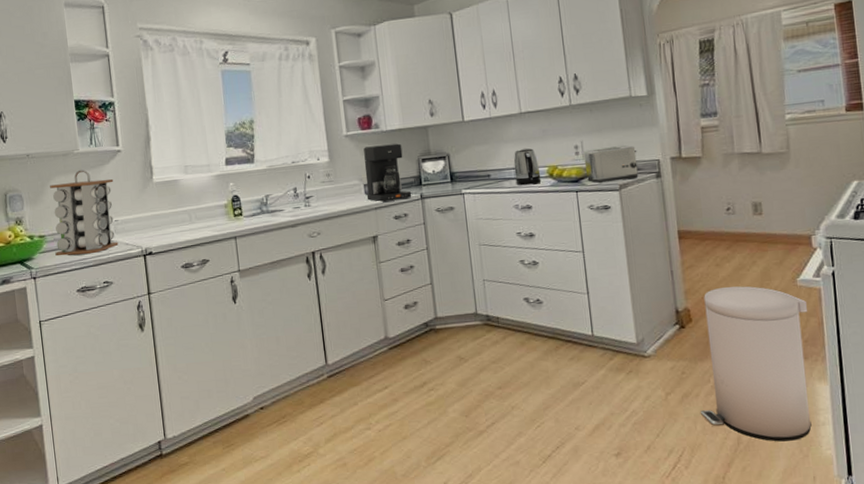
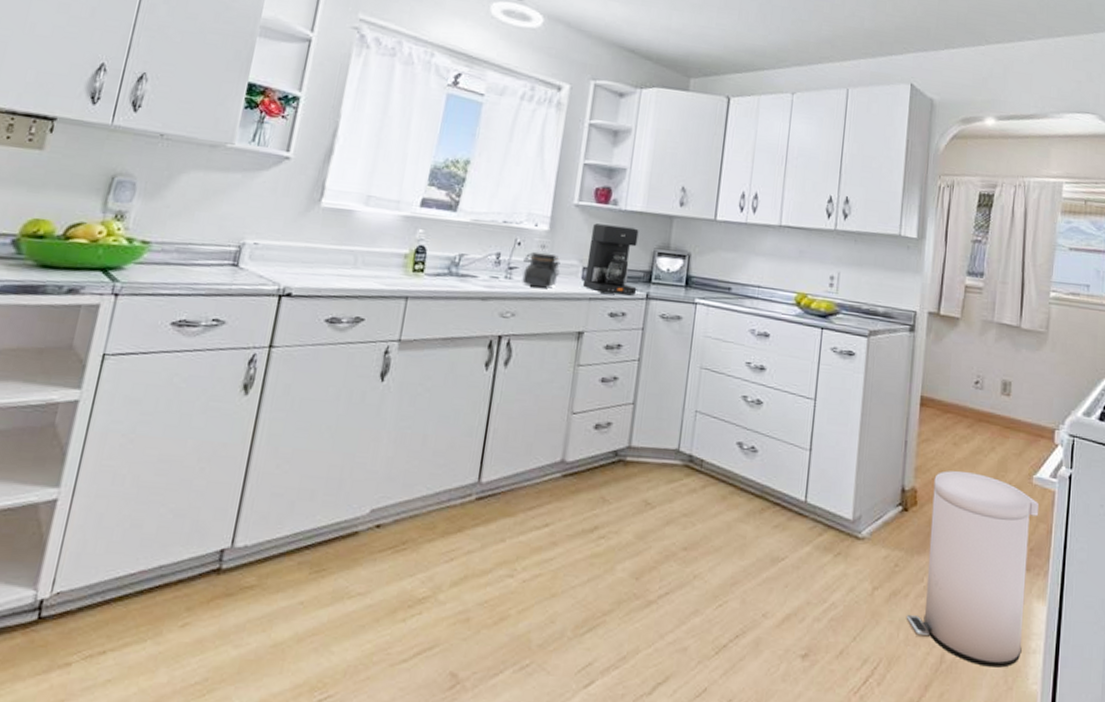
spice rack: present [50,169,119,257] -> none [157,168,269,280]
jar: none [315,179,347,209] -> present [522,251,561,288]
kettle: present [513,147,542,186] -> none [757,265,788,311]
toaster: present [583,144,639,184] -> none [835,283,895,328]

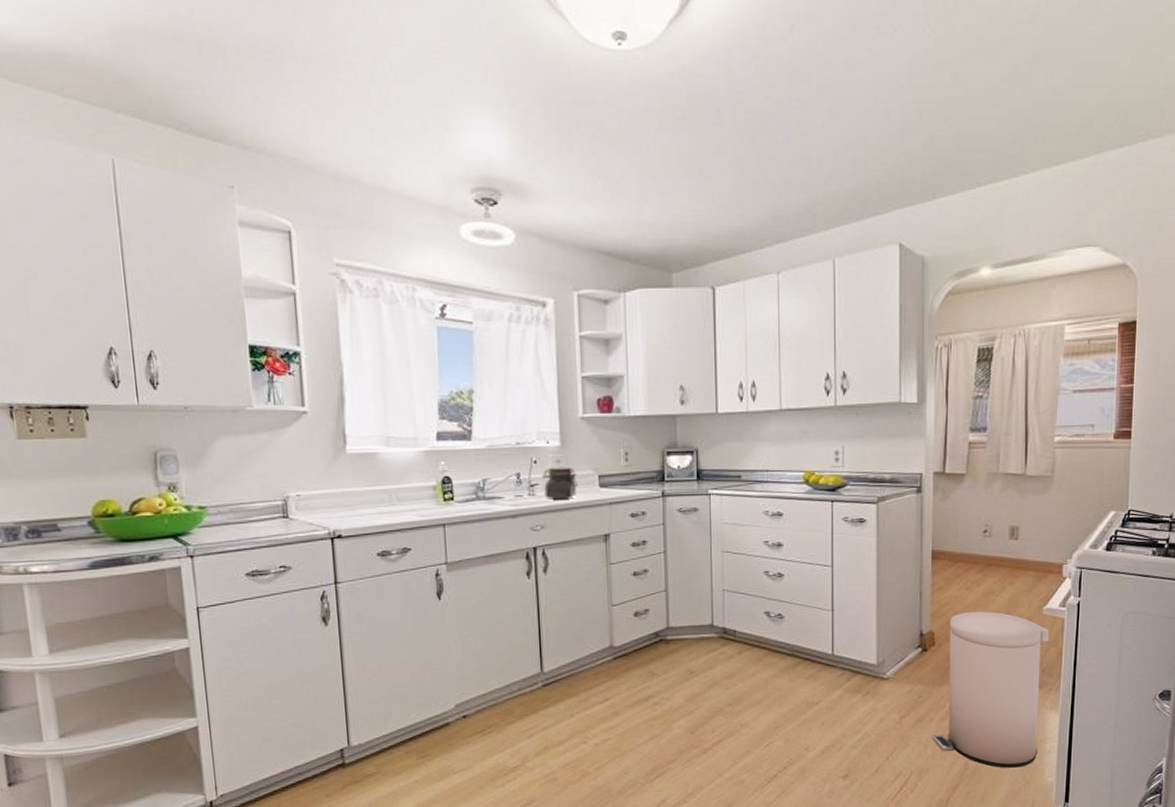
coffee maker: present [582,223,639,296] -> none [601,432,653,498]

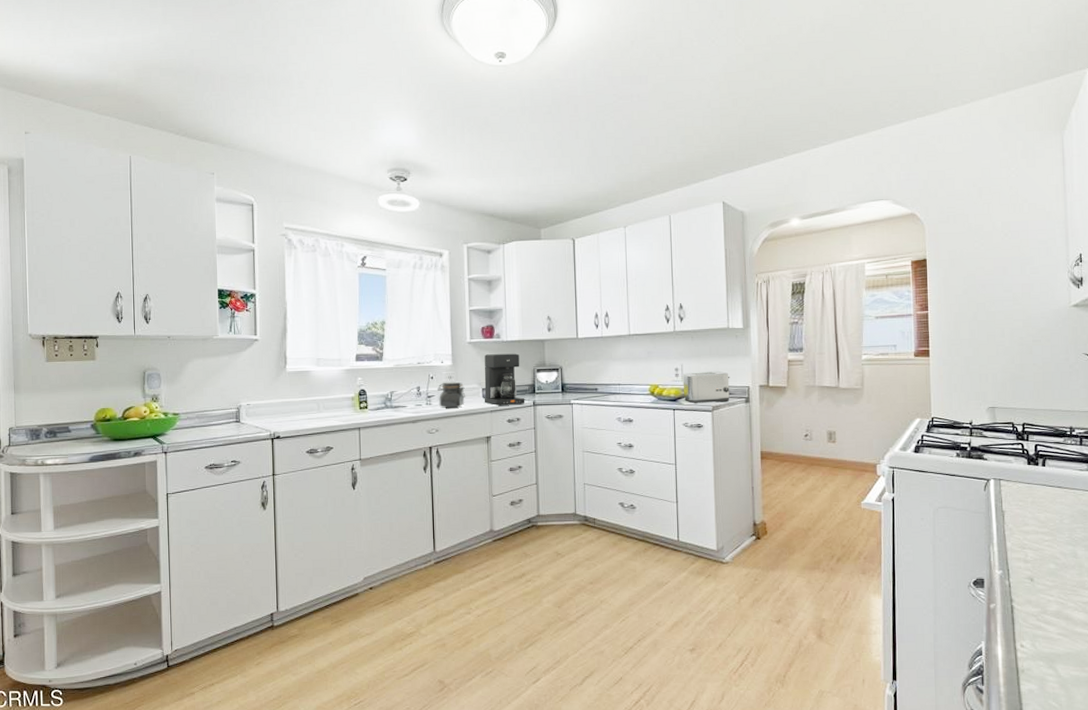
coffee maker: none [601,432,653,498] -> present [484,353,525,407]
toaster: none [843,454,900,495] -> present [682,370,730,404]
pedal bin: present [932,611,1050,768] -> none [768,504,869,647]

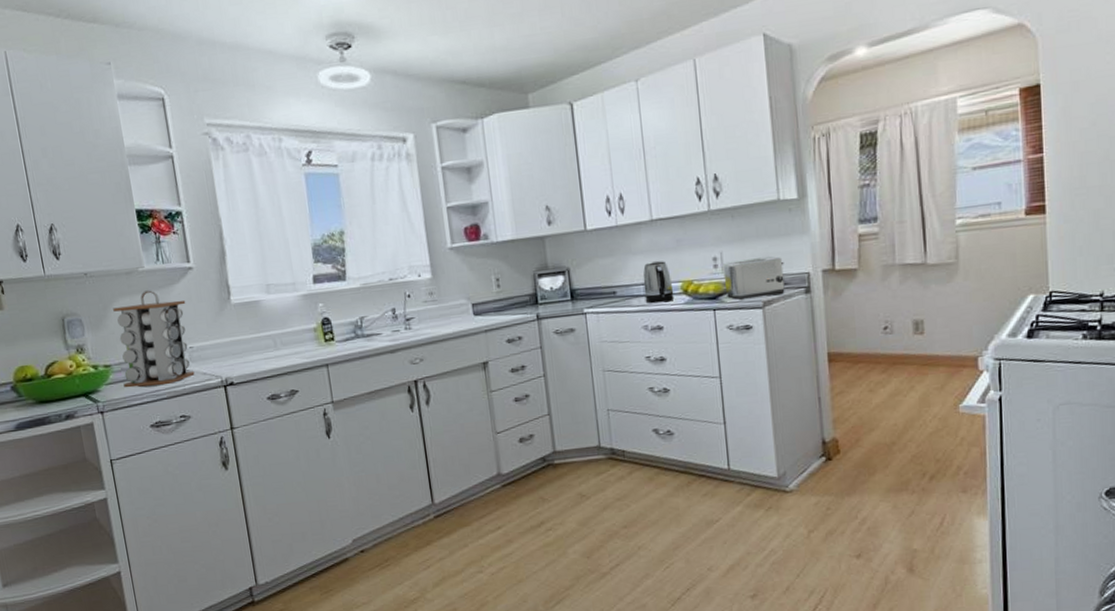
spice rack: none [187,354,249,435] -> present [113,289,195,388]
jar: present [437,381,466,408] -> none [417,297,453,332]
coffee maker: present [484,353,525,407] -> none [471,256,527,324]
kettle: none [619,366,643,401] -> present [643,260,675,304]

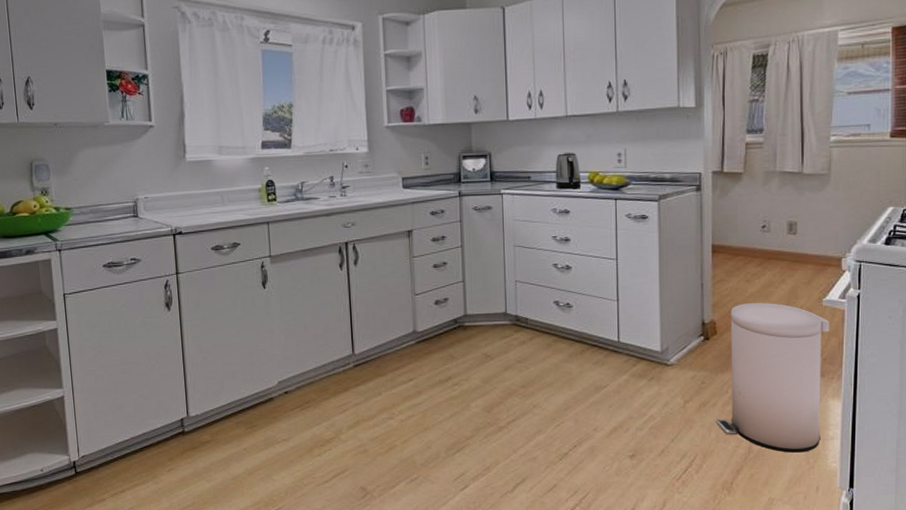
spice rack: present [113,289,195,388] -> none [78,142,148,231]
toaster: present [722,255,785,301] -> none [626,155,680,193]
pedal bin: none [845,413,970,581] -> present [715,302,830,453]

